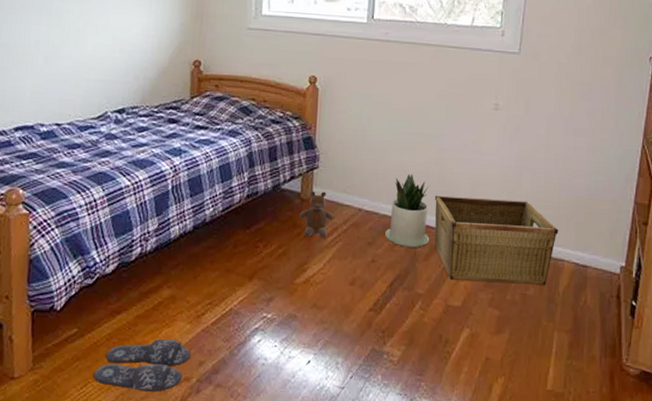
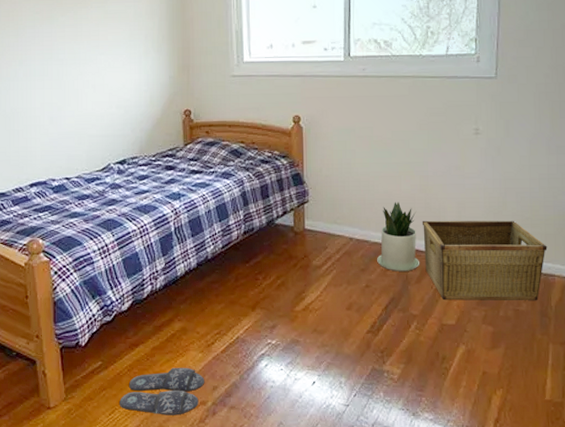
stuffed bear: present [299,191,333,238] -> none [294,224,326,268]

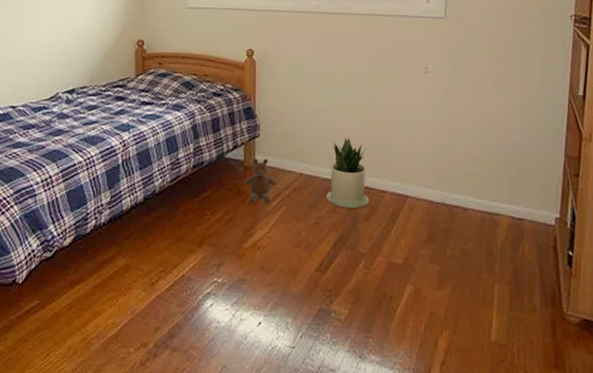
slippers: present [120,367,205,415] -> none [56,306,147,358]
stuffed bear: none [294,224,326,268] -> present [243,159,276,203]
hamper: present [422,220,547,300] -> none [371,157,493,239]

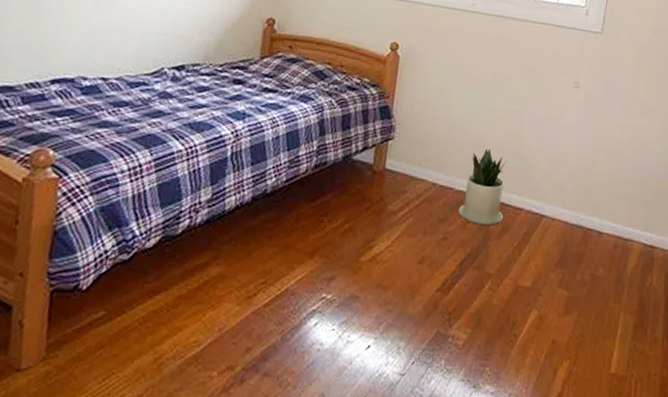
stuffed bear: present [243,159,276,203] -> none [369,163,406,214]

